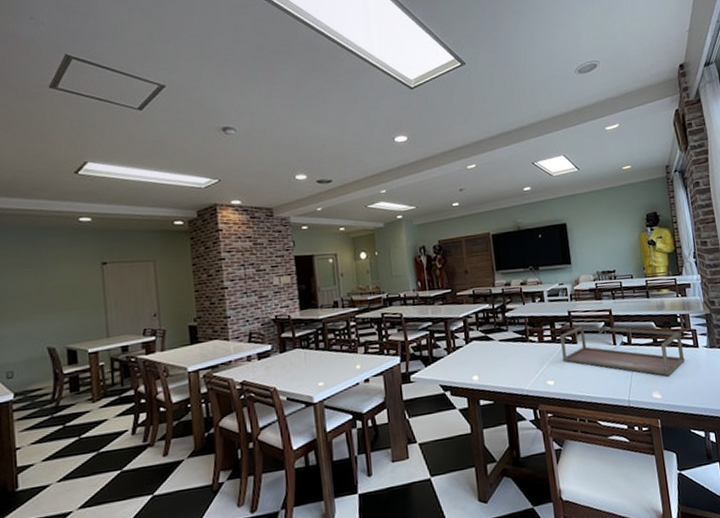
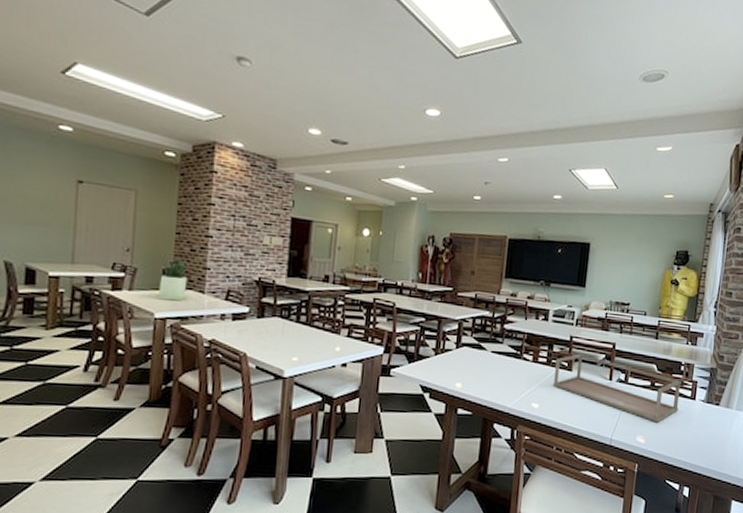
planter: none [185,315,215,354] -> present [155,261,188,301]

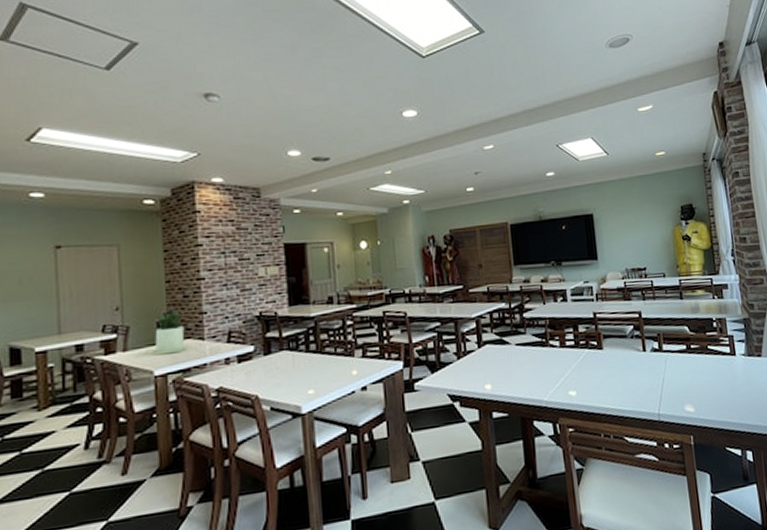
tray: present [552,354,681,423] -> none [584,329,721,388]

